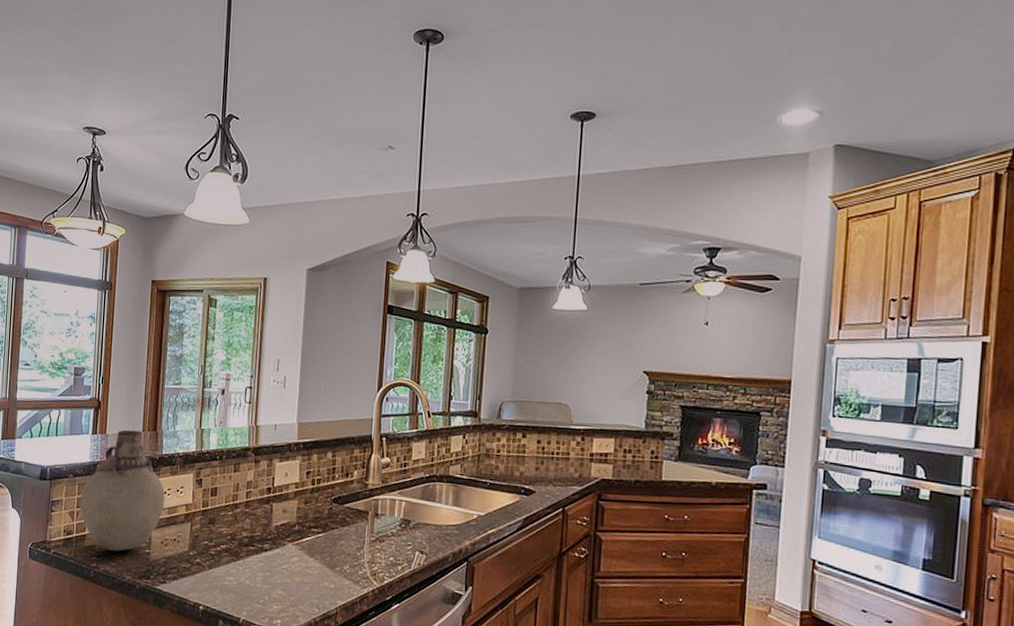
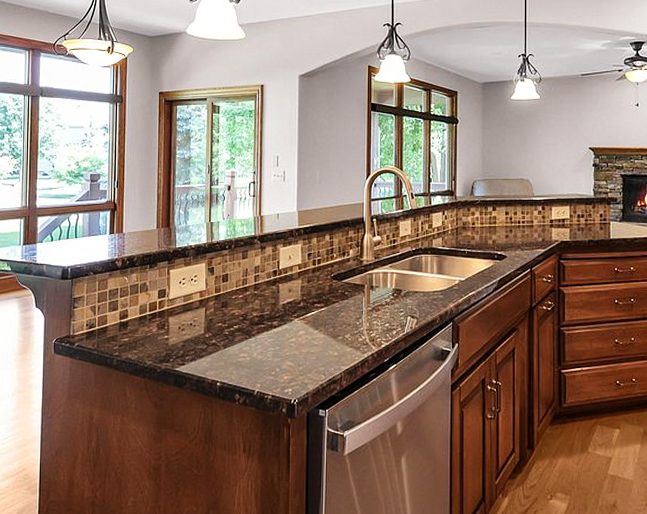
vase: present [80,429,165,552] -> none [101,228,180,340]

